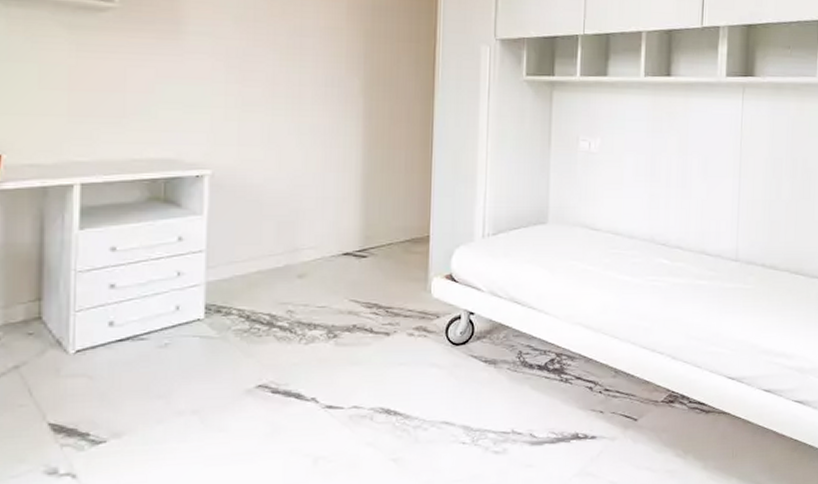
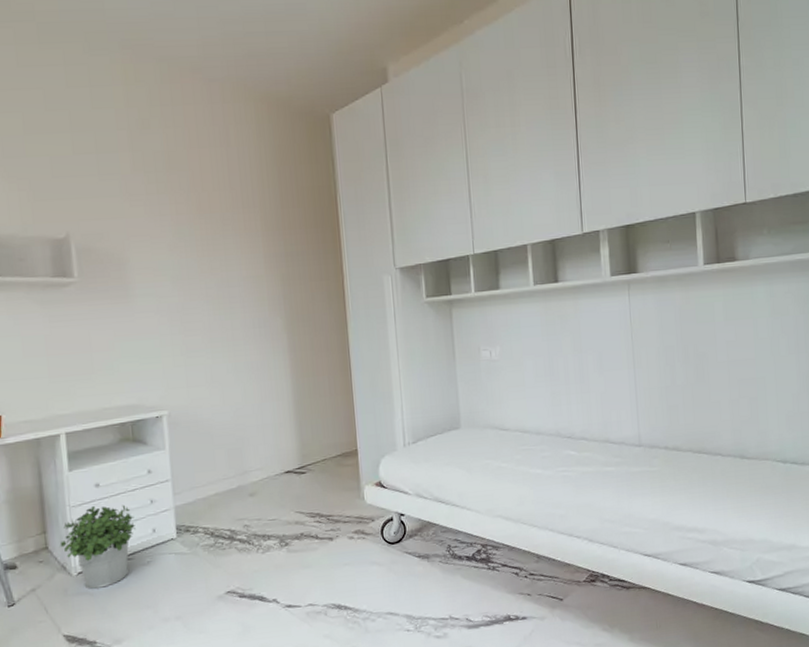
potted plant: none [57,273,155,371] -> present [60,505,136,589]

